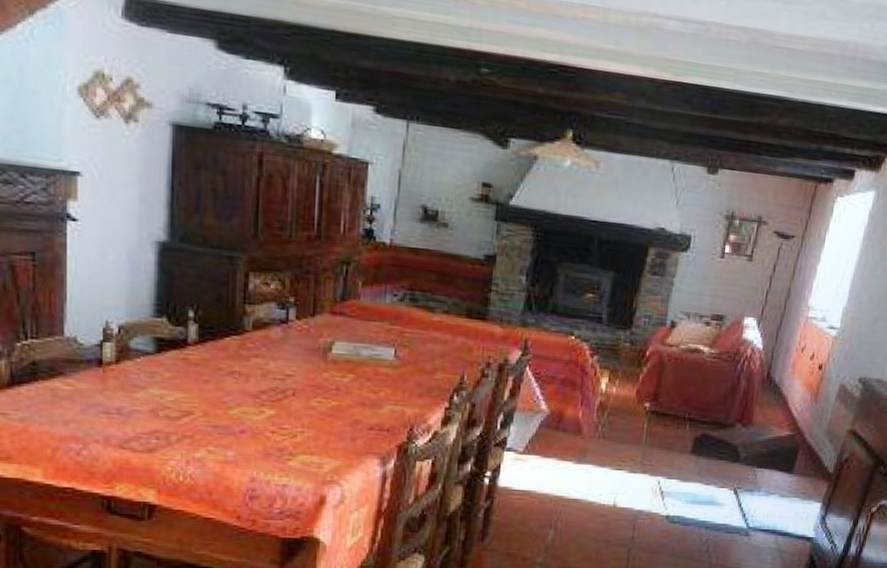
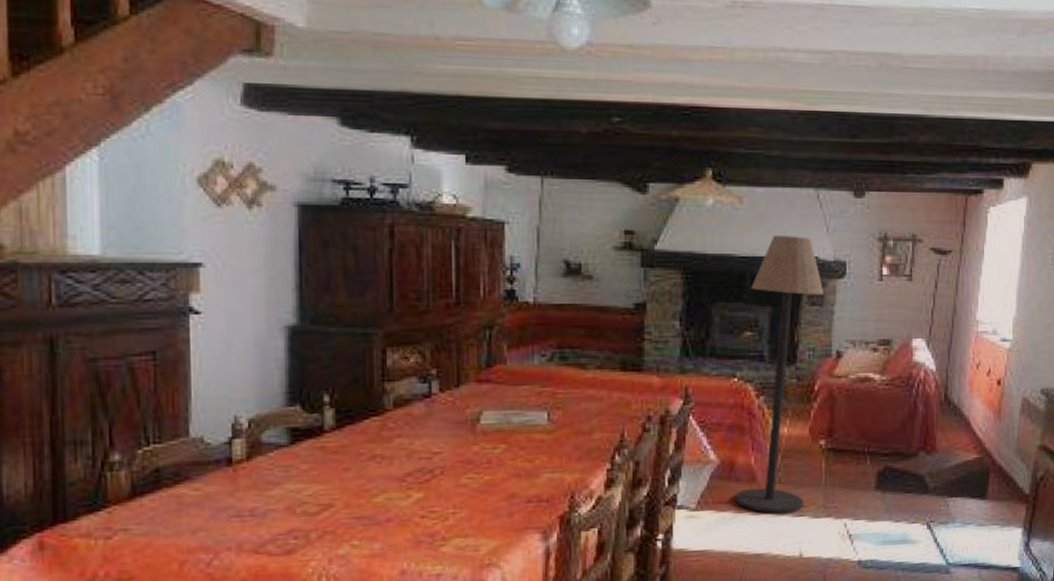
floor lamp: none [560,202,667,466] -> present [735,234,825,514]

